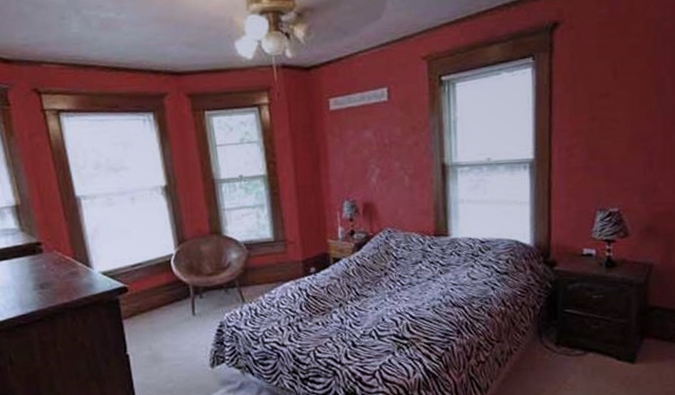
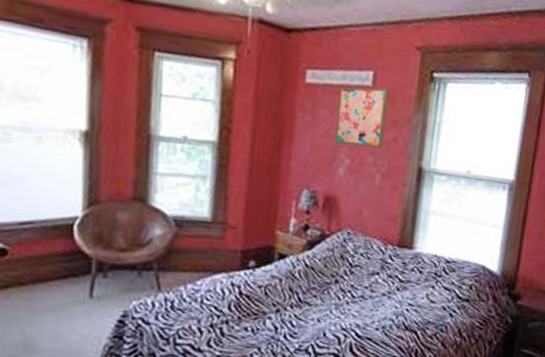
wall art: none [360,99,406,156] -> present [334,86,389,149]

